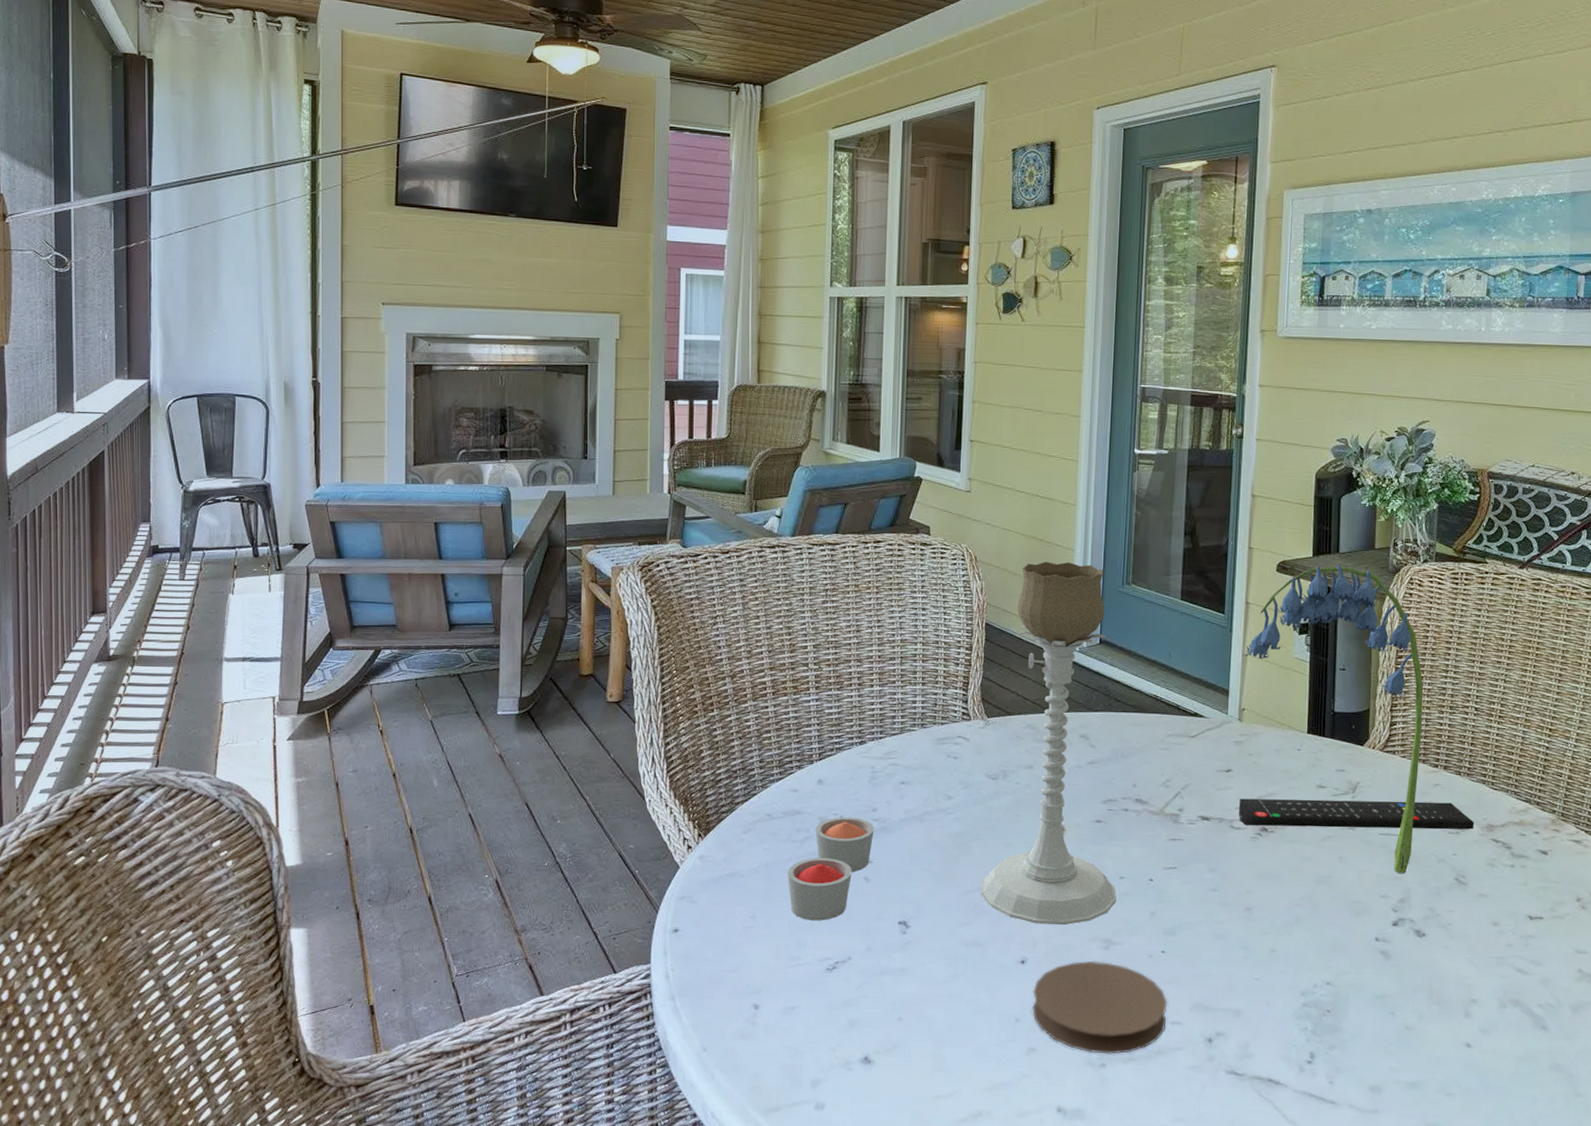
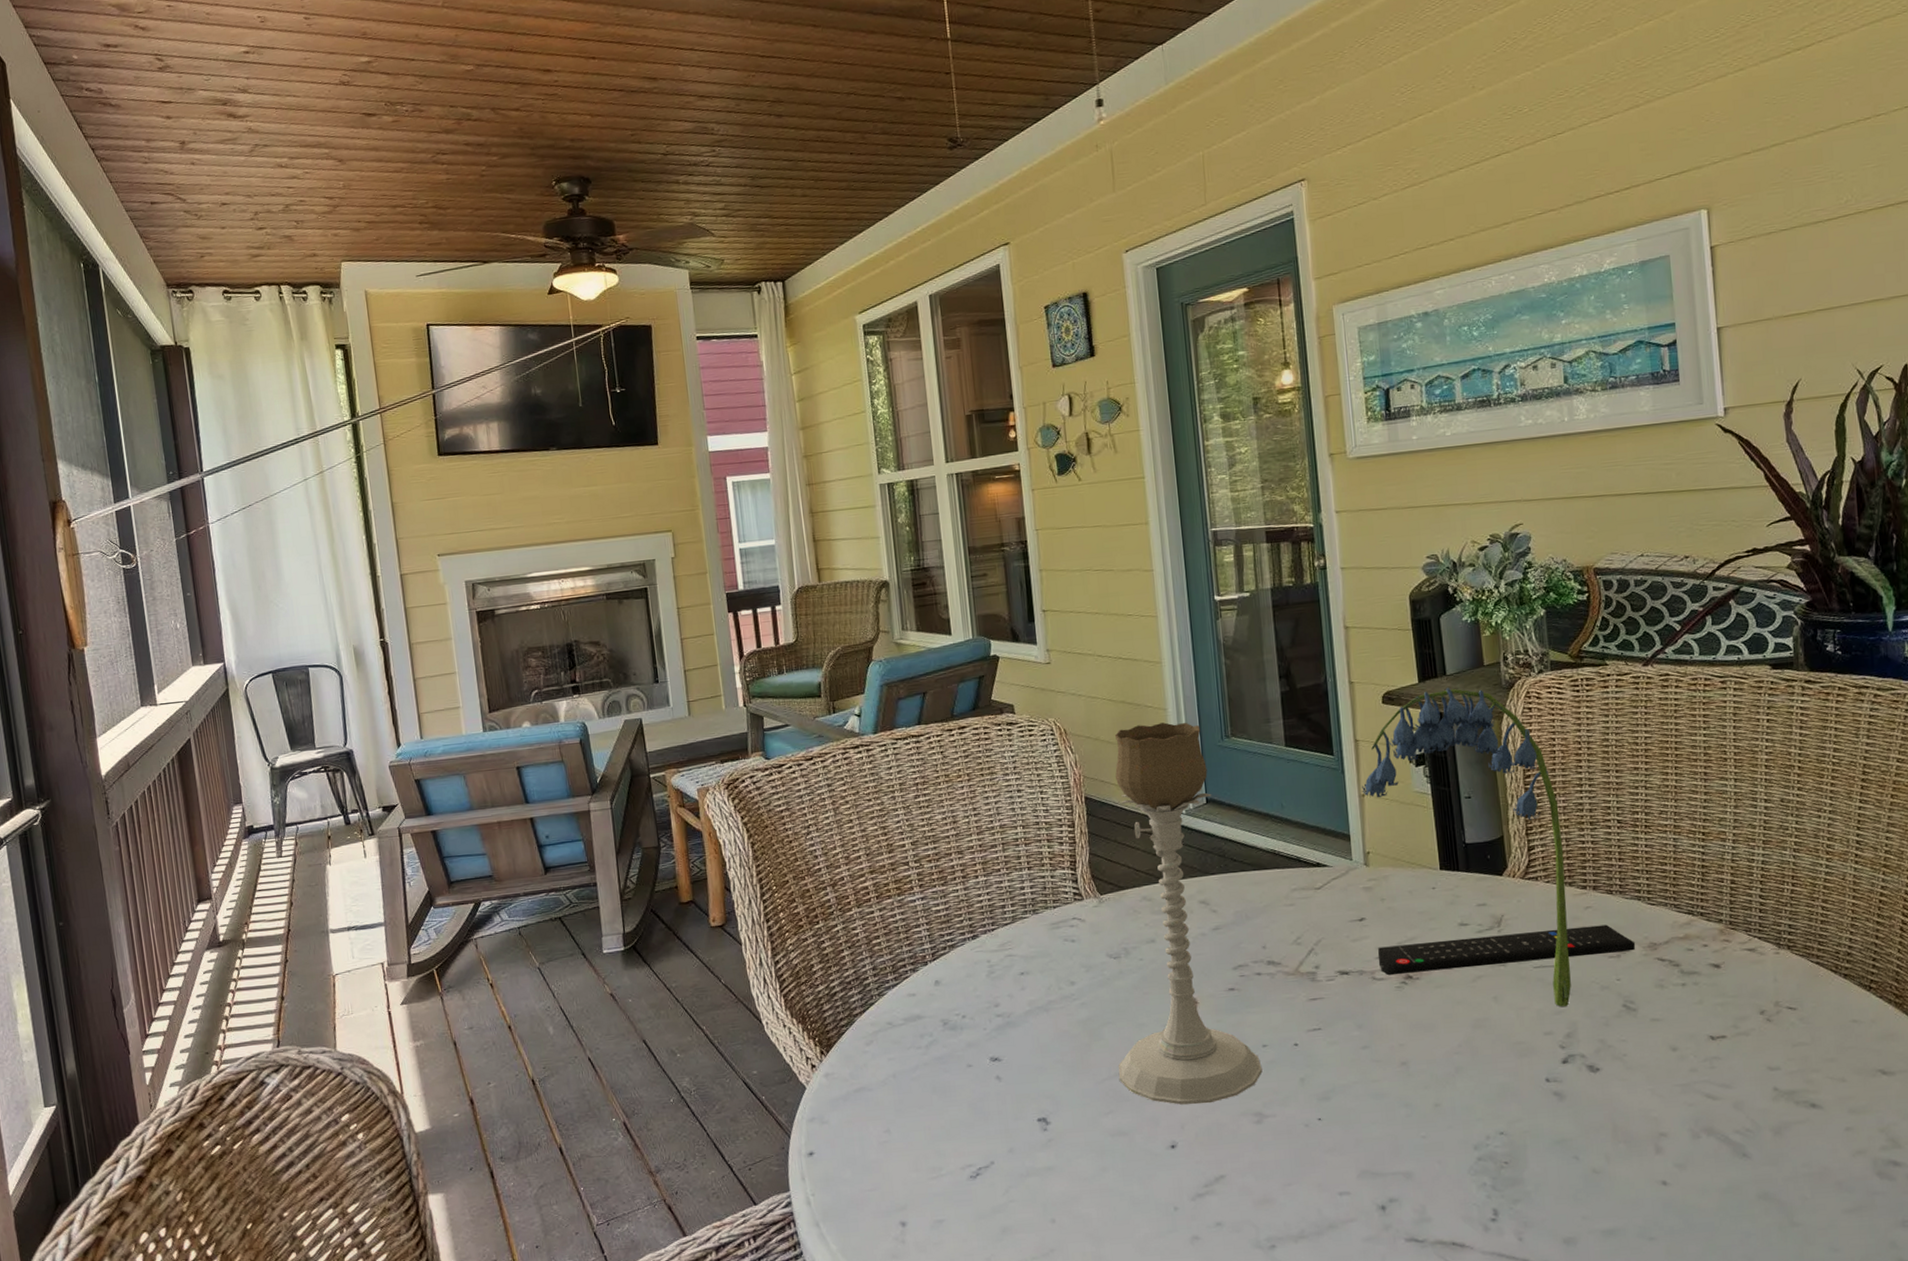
candle: present [788,817,874,921] -> none [916,1015,1000,1128]
coaster: present [1032,960,1168,1054] -> none [1188,1136,1334,1236]

